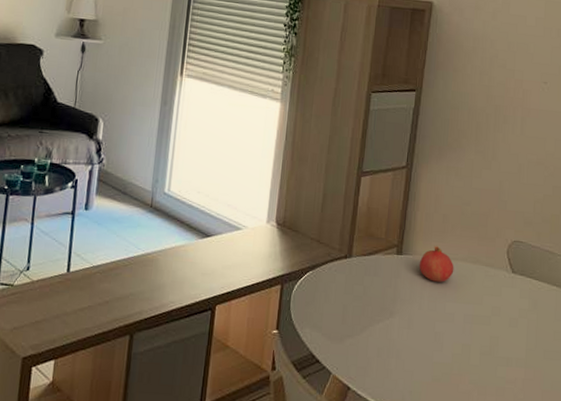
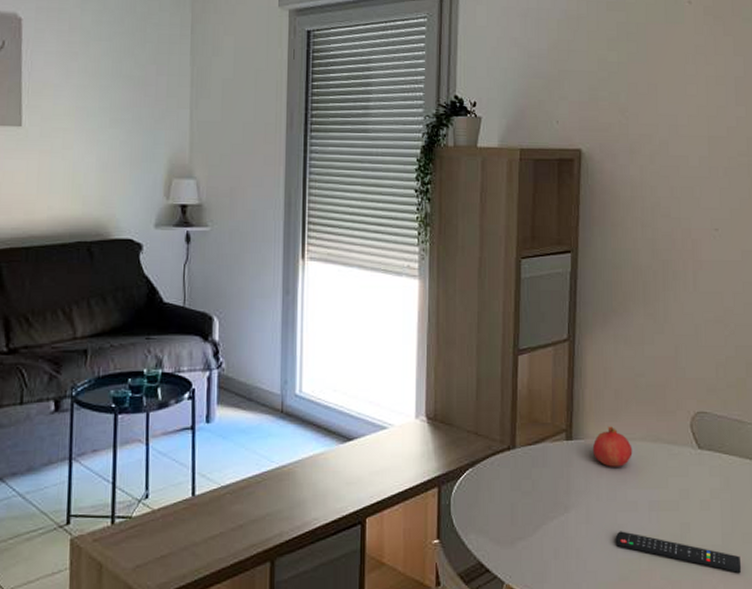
remote control: none [431,338,540,384] -> present [615,531,741,572]

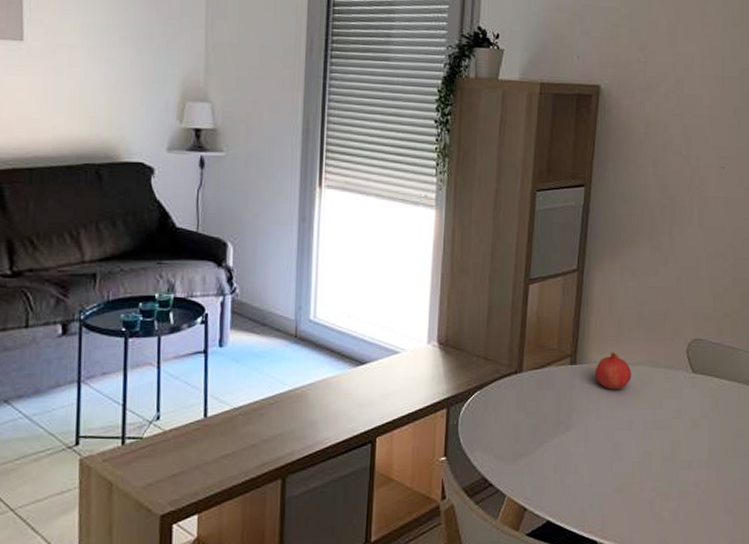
remote control: present [615,531,741,572] -> none [611,448,723,484]

